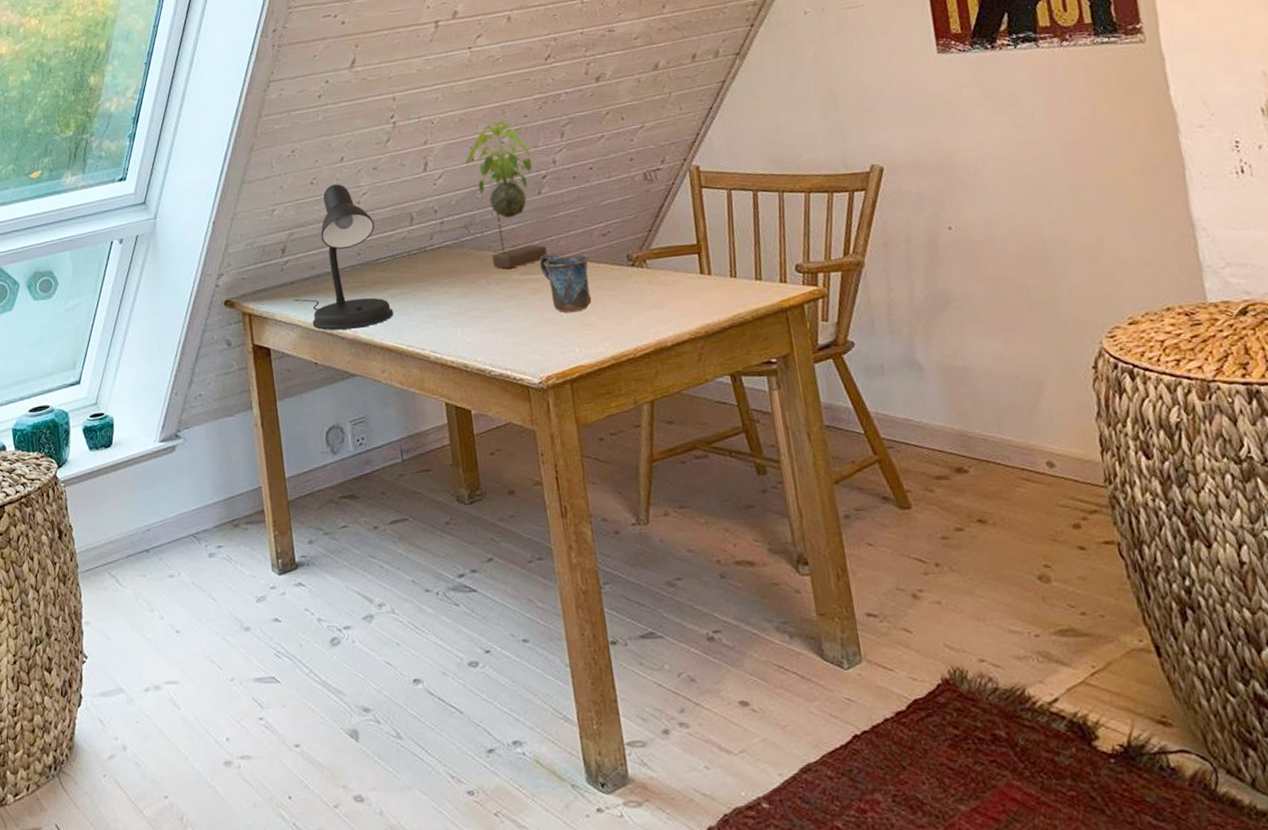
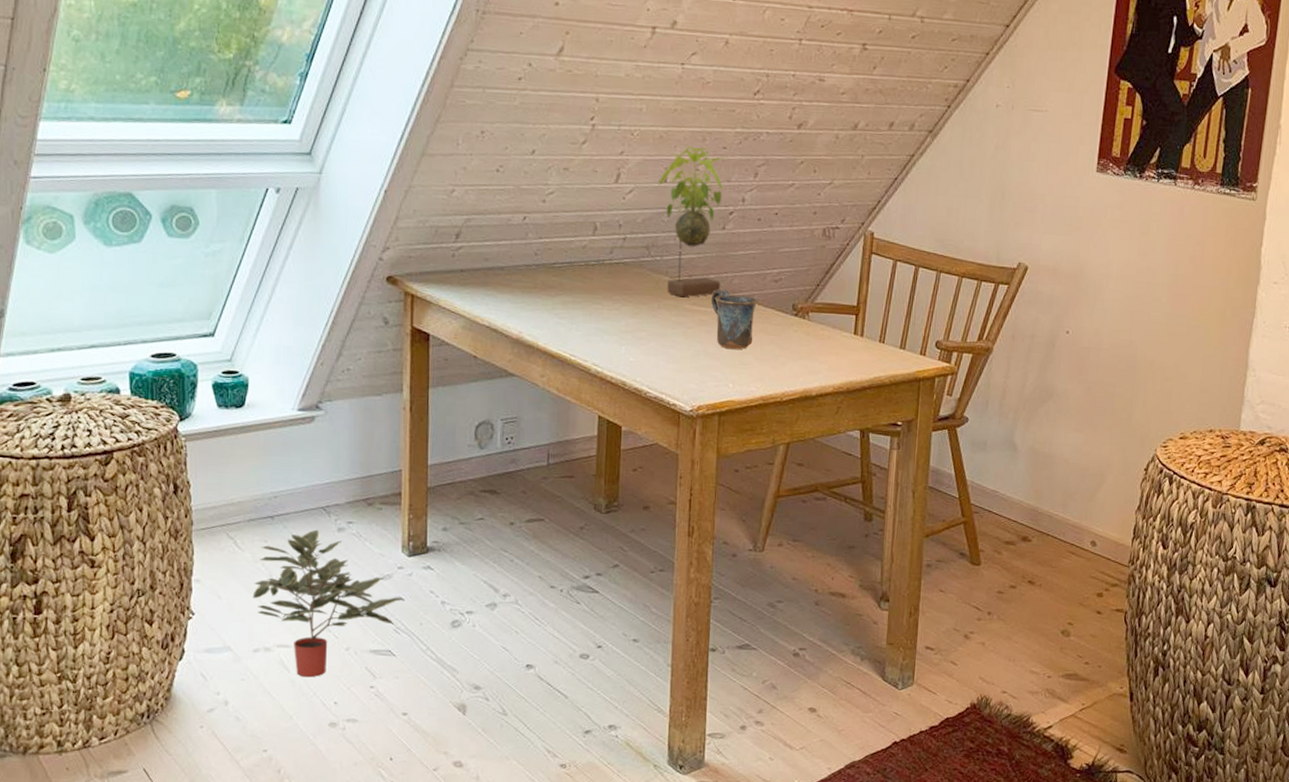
potted plant: none [138,558,281,714] -> present [253,529,404,678]
desk lamp: present [294,184,394,331] -> none [461,176,562,329]

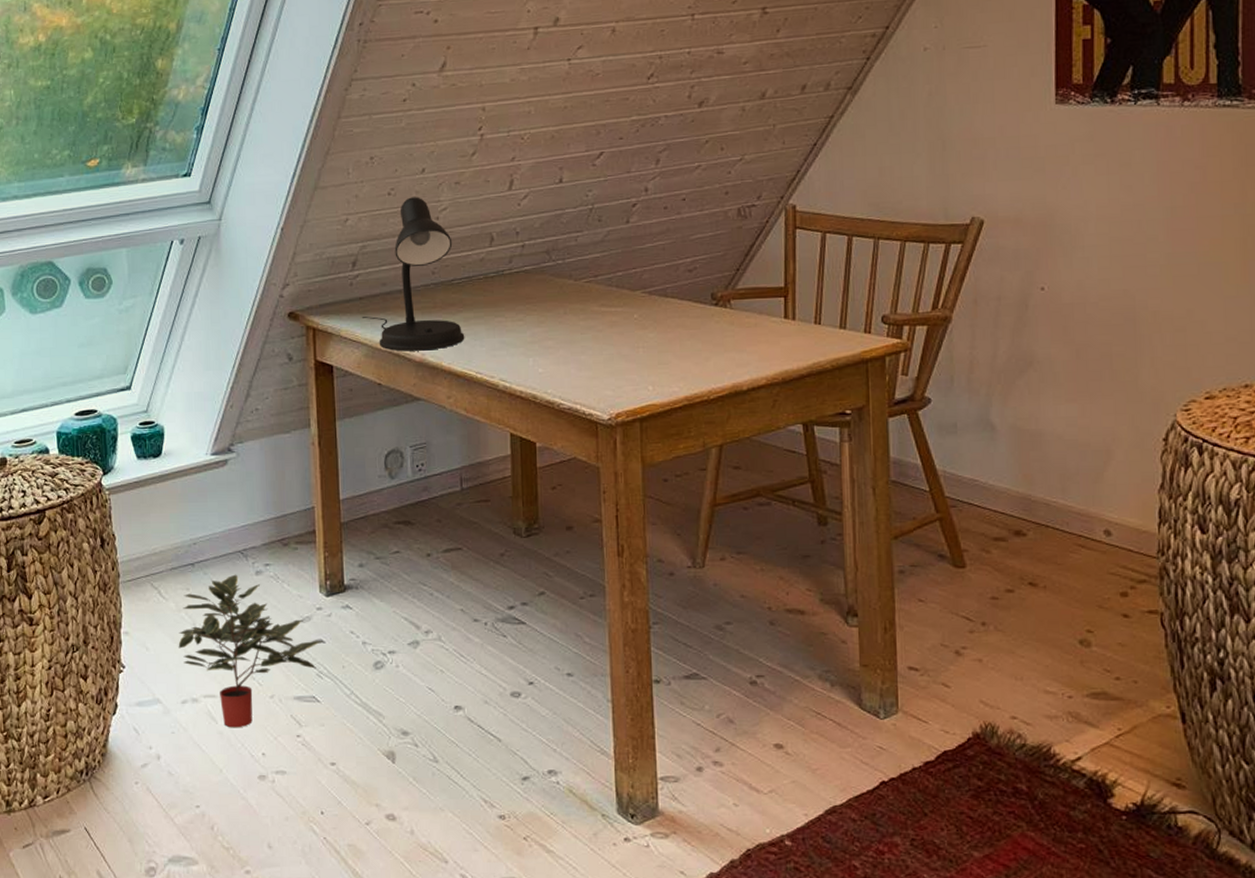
desk lamp: none [461,176,562,329] -> present [361,197,465,352]
plant: present [658,146,728,298] -> none [554,141,629,300]
mug: present [711,289,758,349] -> none [621,285,672,349]

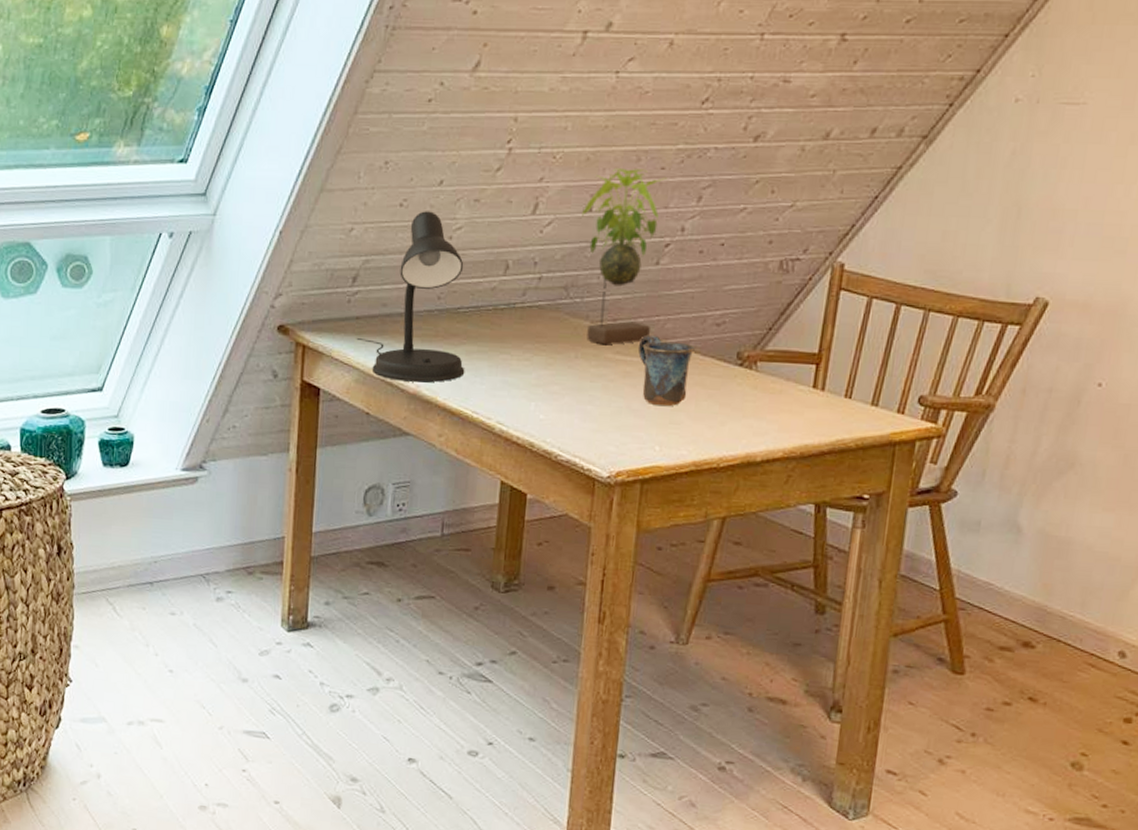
potted plant: present [178,574,325,728] -> none [129,598,282,756]
plant: none [554,141,629,300] -> present [582,168,667,345]
mug: none [621,285,672,349] -> present [638,334,695,406]

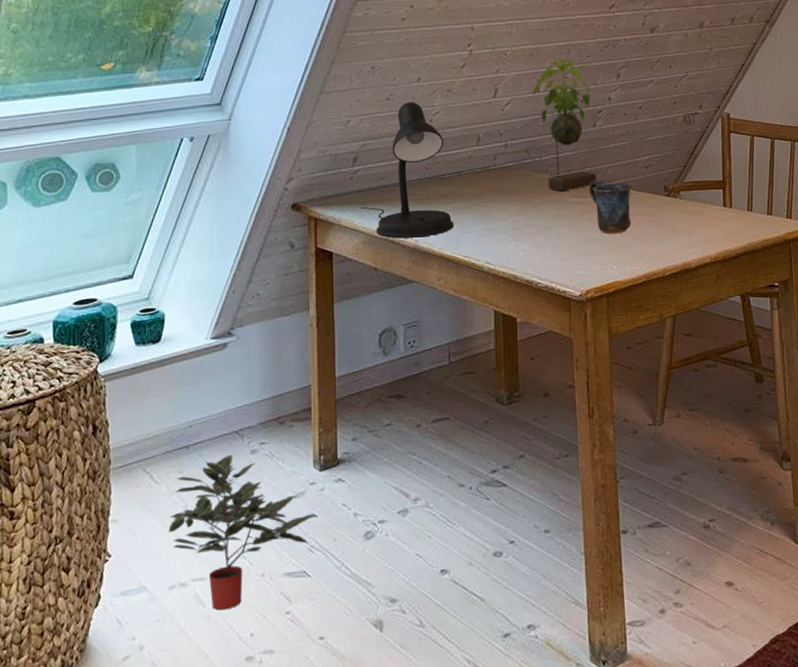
potted plant: none [129,598,282,756] -> present [168,454,317,610]

